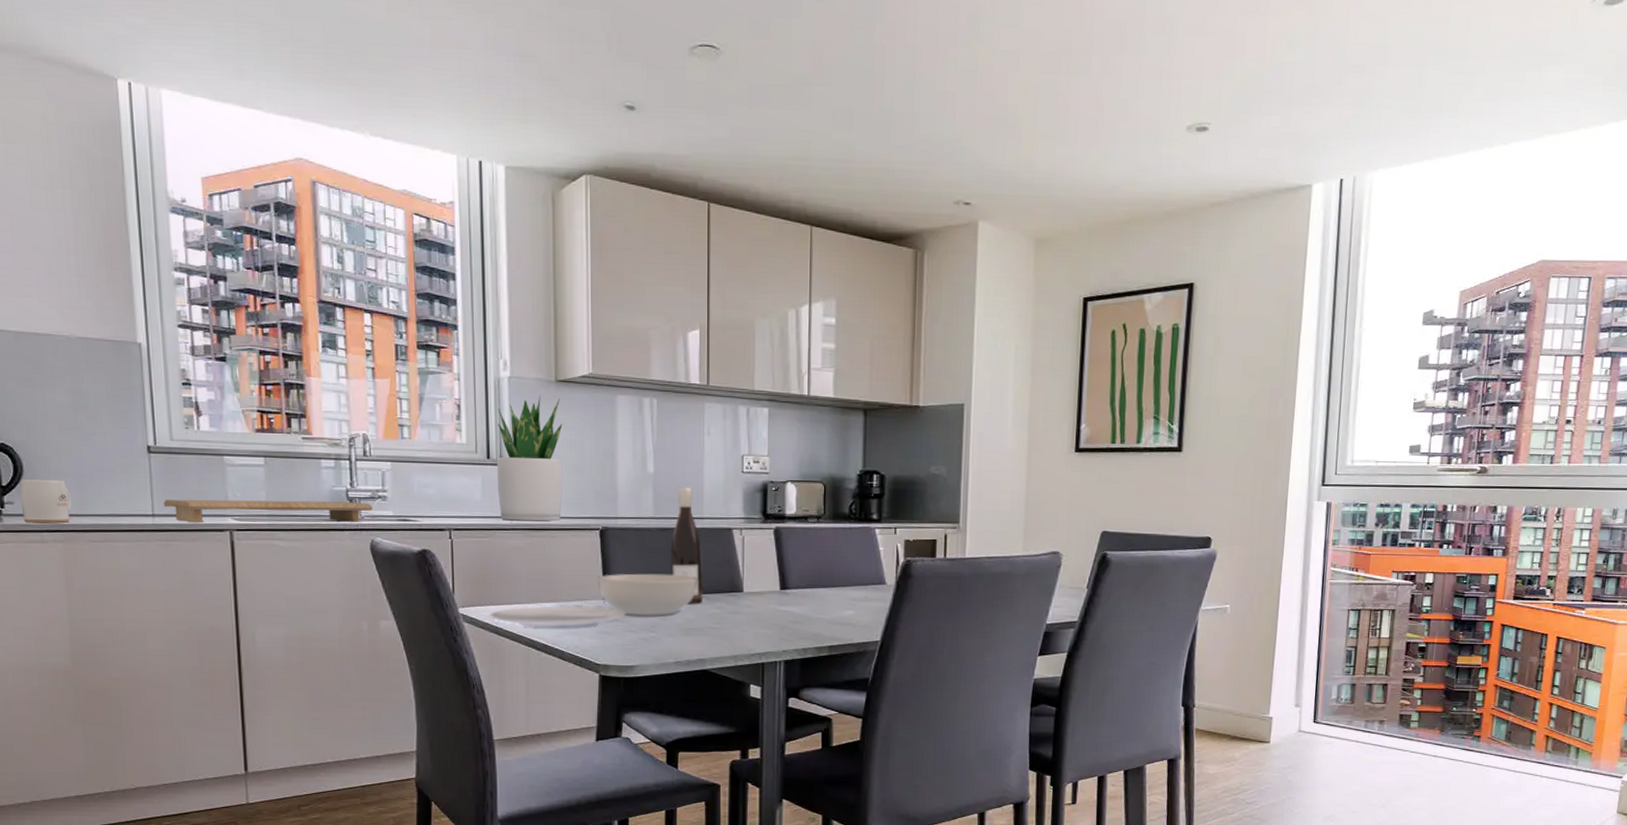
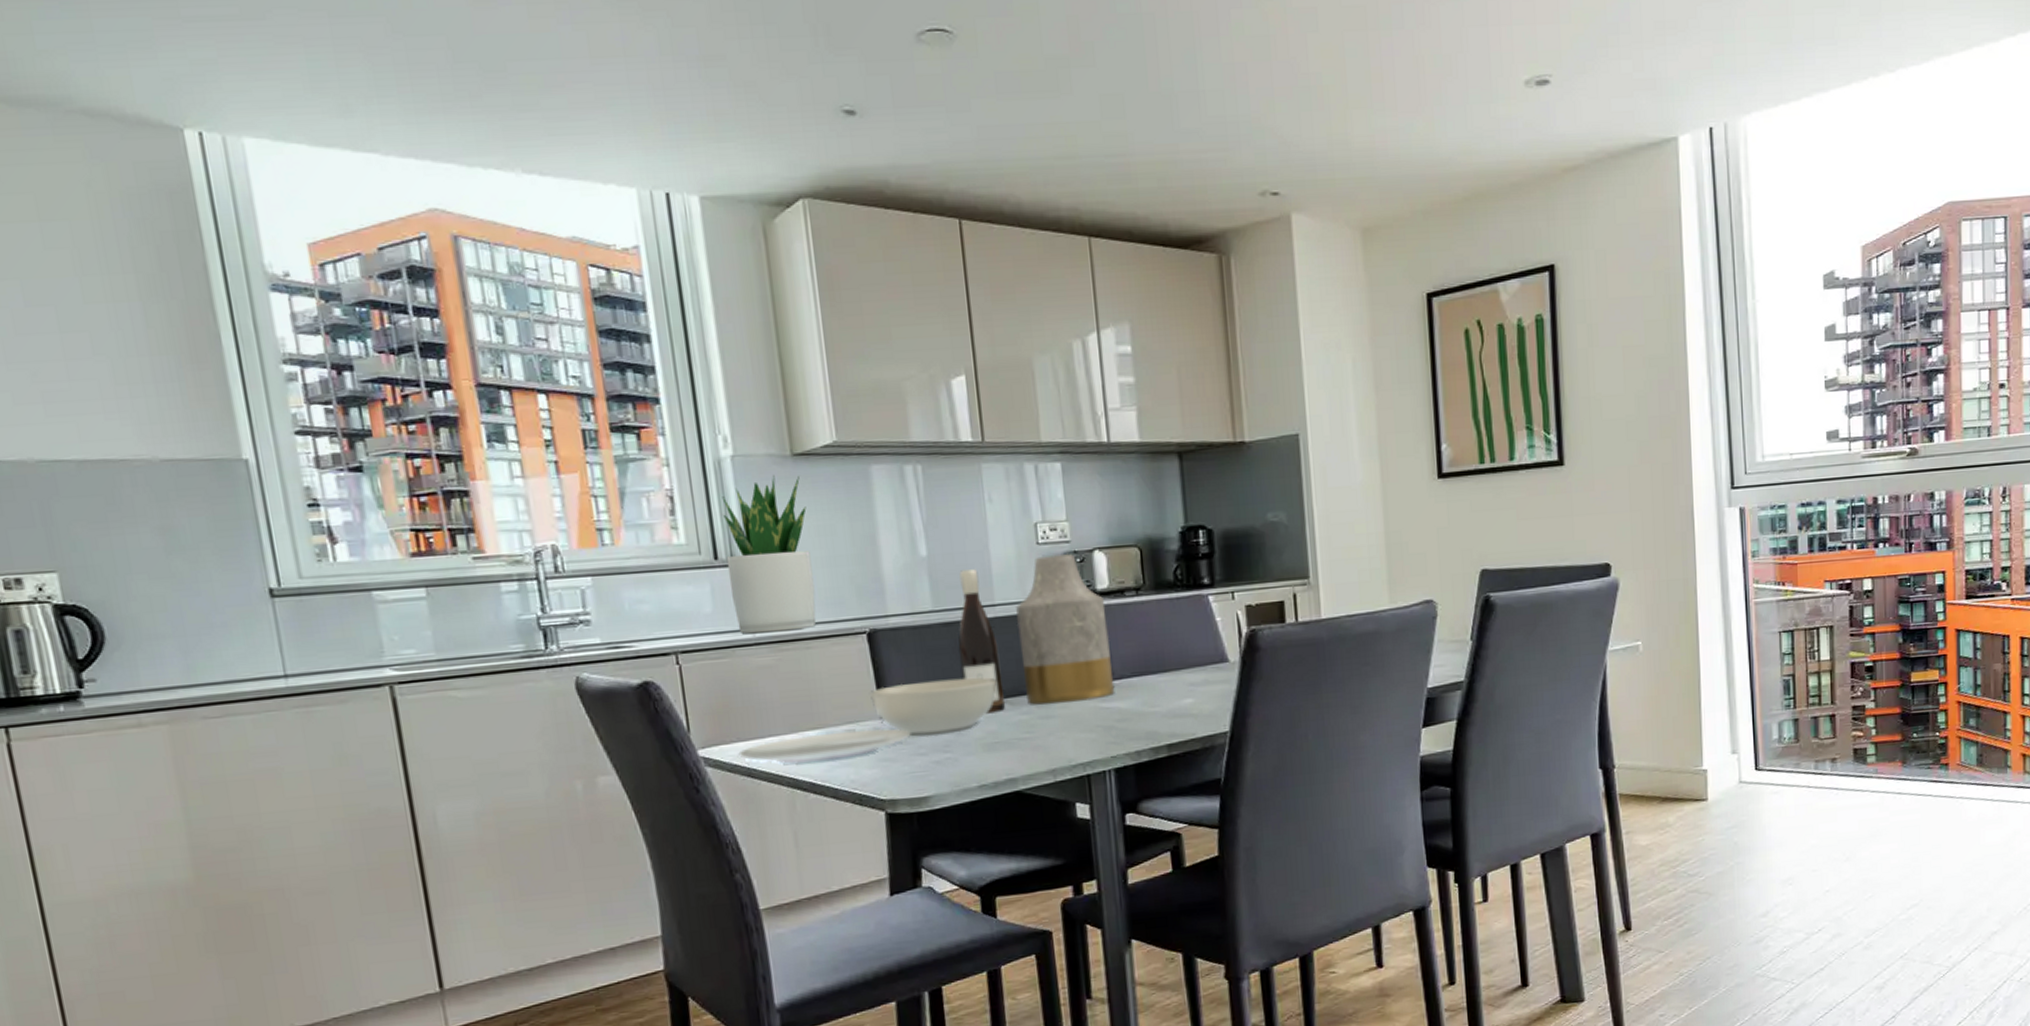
mug: present [19,479,72,524] -> none [102,644,175,704]
cutting board: present [163,499,373,523] -> none [297,631,575,680]
vase: none [719,483,792,604] -> present [1016,554,1115,706]

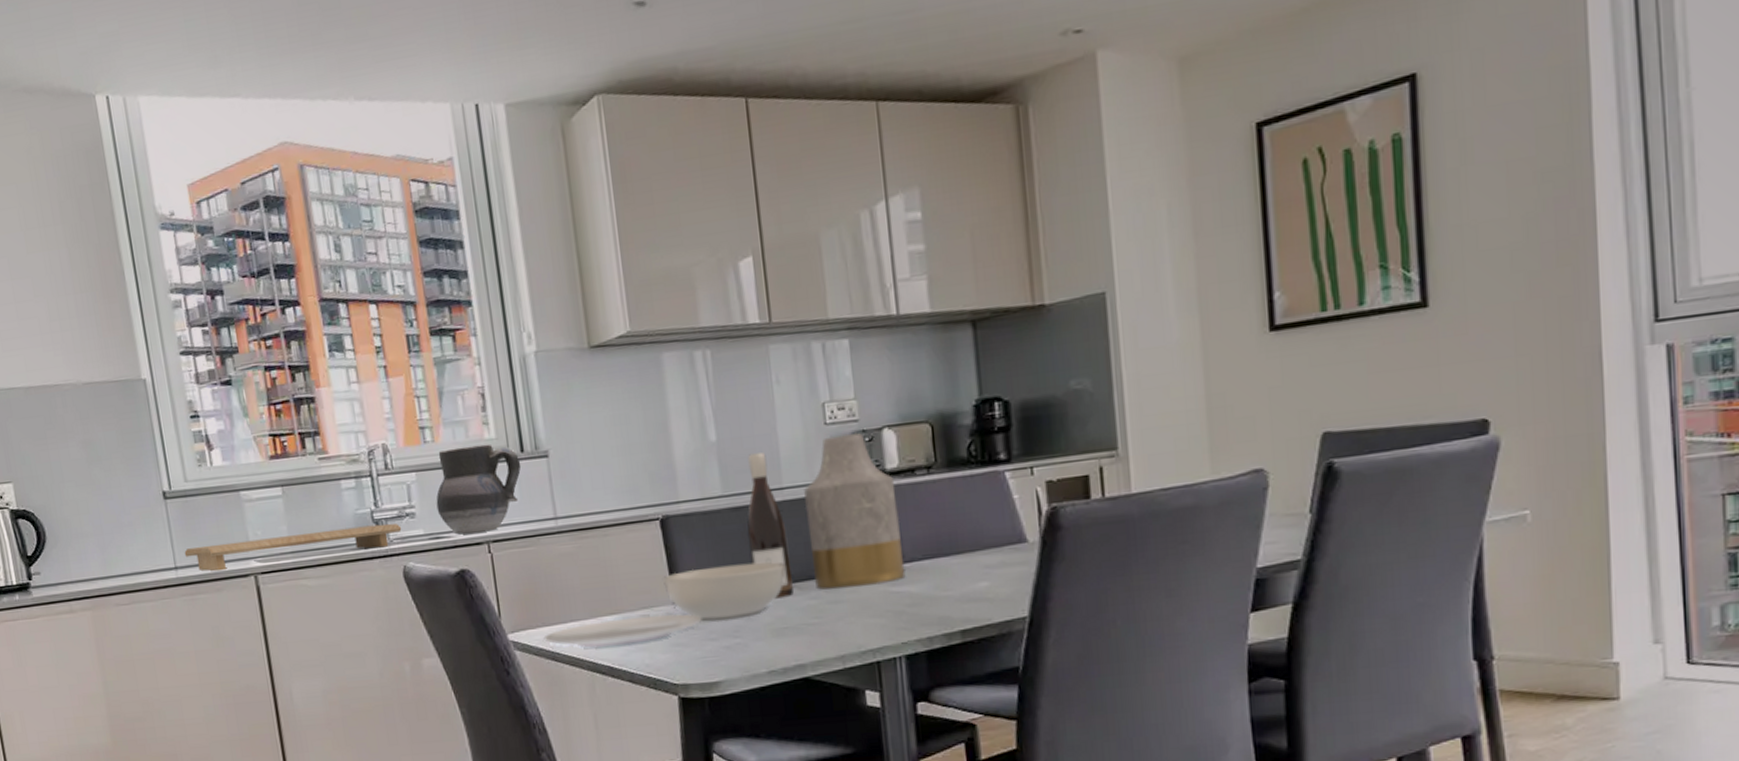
cutting board: none [297,631,575,680] -> present [184,523,402,571]
ceramic jug: none [615,549,714,645] -> present [436,444,521,535]
planter: present [721,475,816,634] -> none [526,367,613,523]

